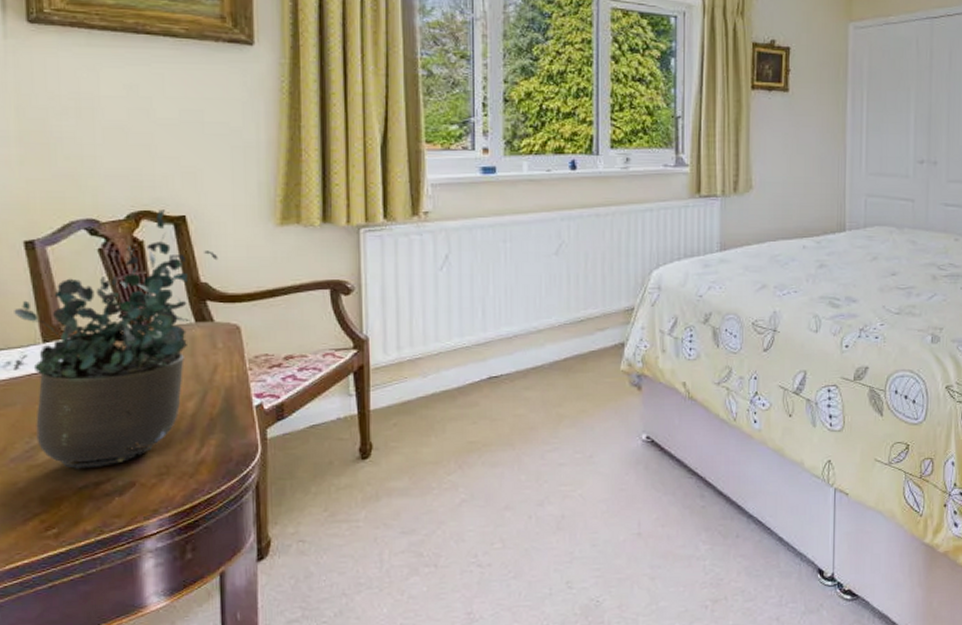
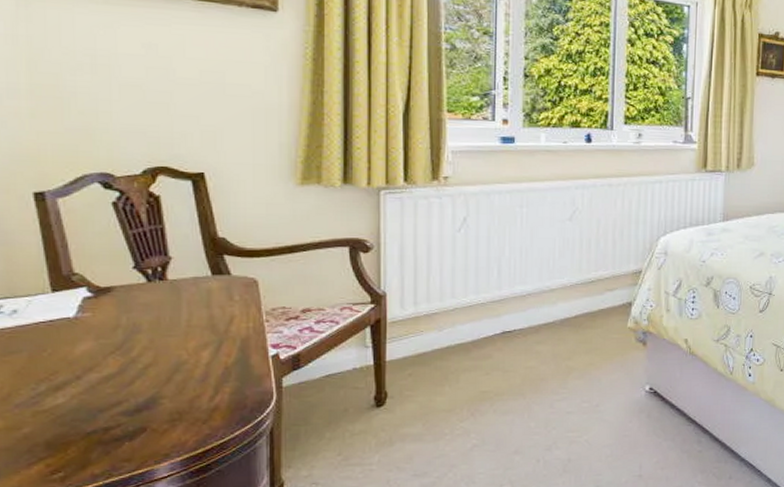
potted plant: present [13,209,218,469] -> none [20,166,237,415]

